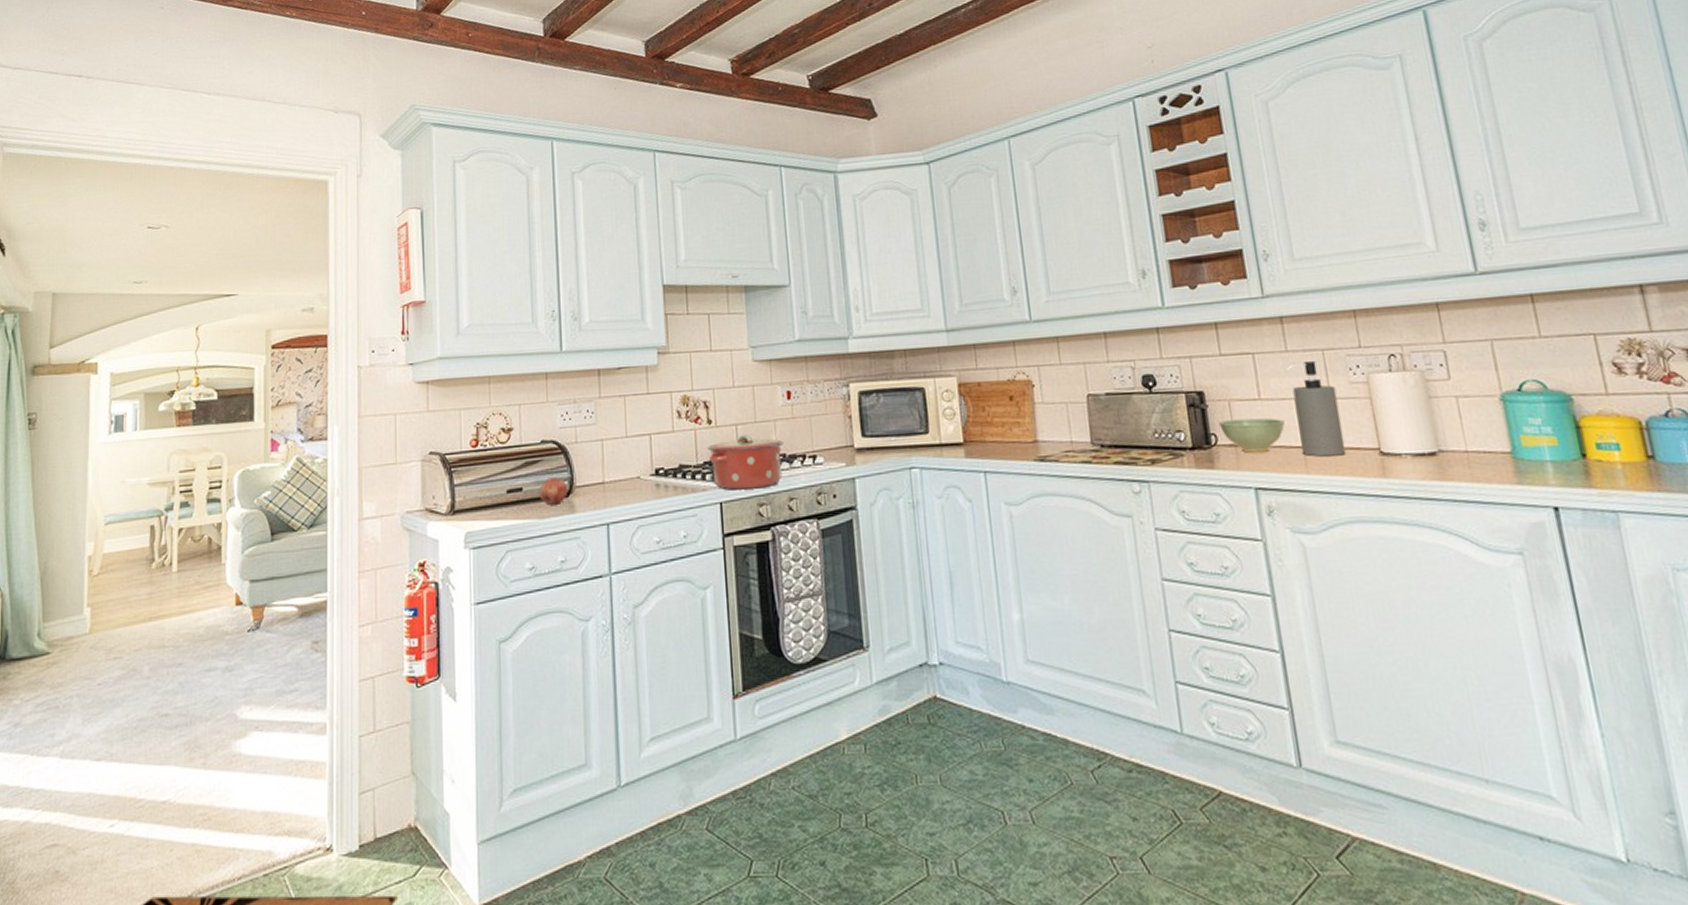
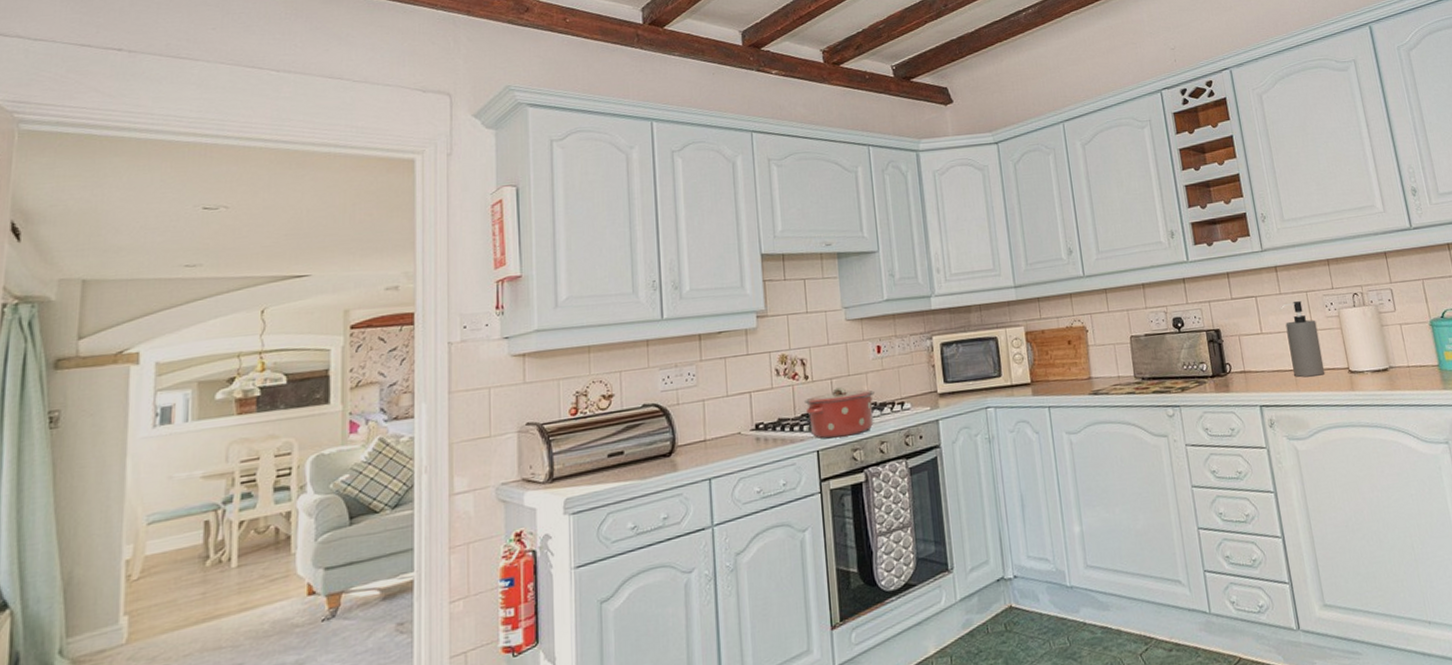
fruit: present [539,477,568,506] -> none [641,439,670,467]
bowl: present [1219,418,1285,454] -> none [1232,348,1281,378]

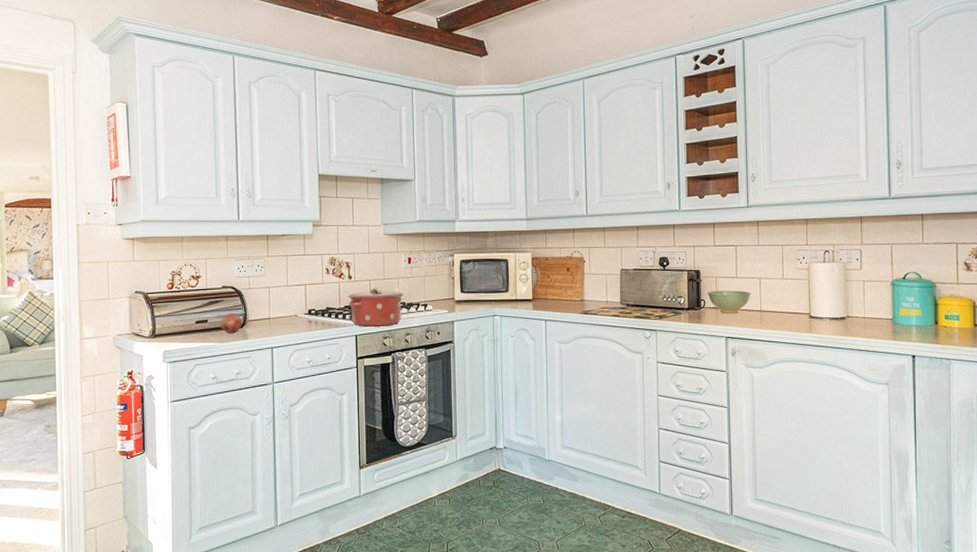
fruit: none [641,439,670,467] -> present [220,313,242,334]
bowl: none [1232,348,1281,378] -> present [708,290,751,314]
soap dispenser: present [1280,301,1325,378] -> none [756,253,788,319]

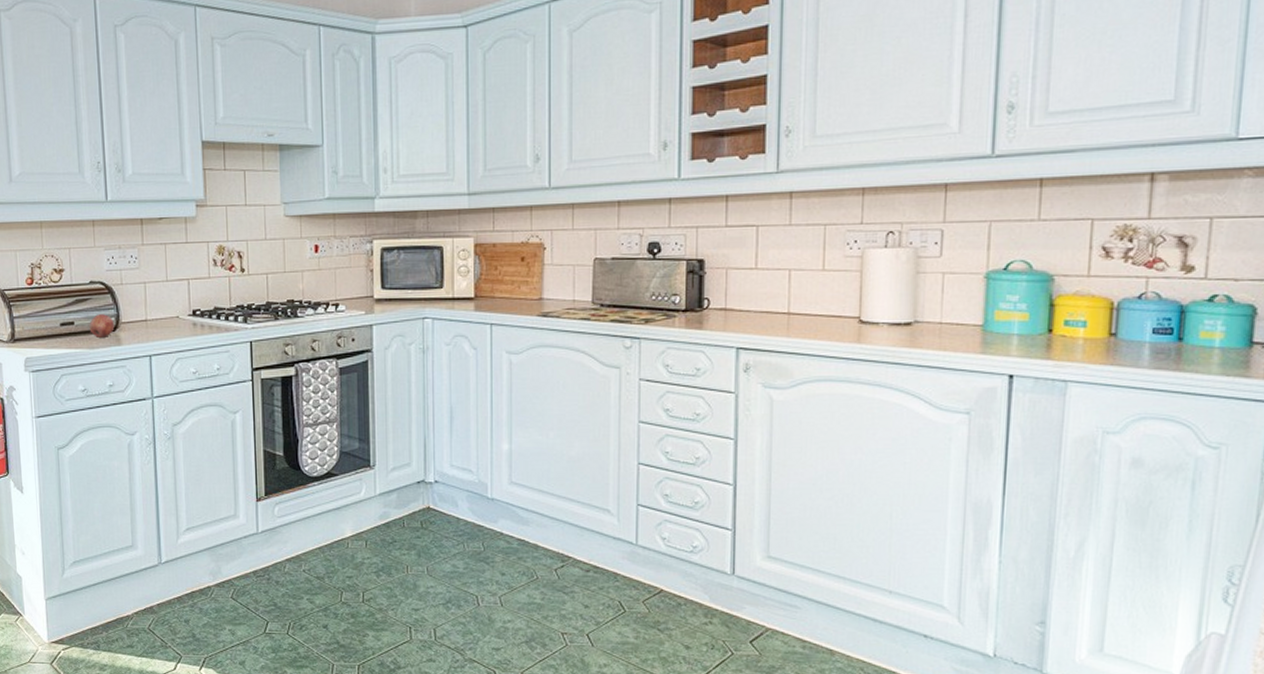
casserole: present [348,287,404,327] -> none [240,282,309,331]
bowl: present [708,290,751,314] -> none [714,286,775,318]

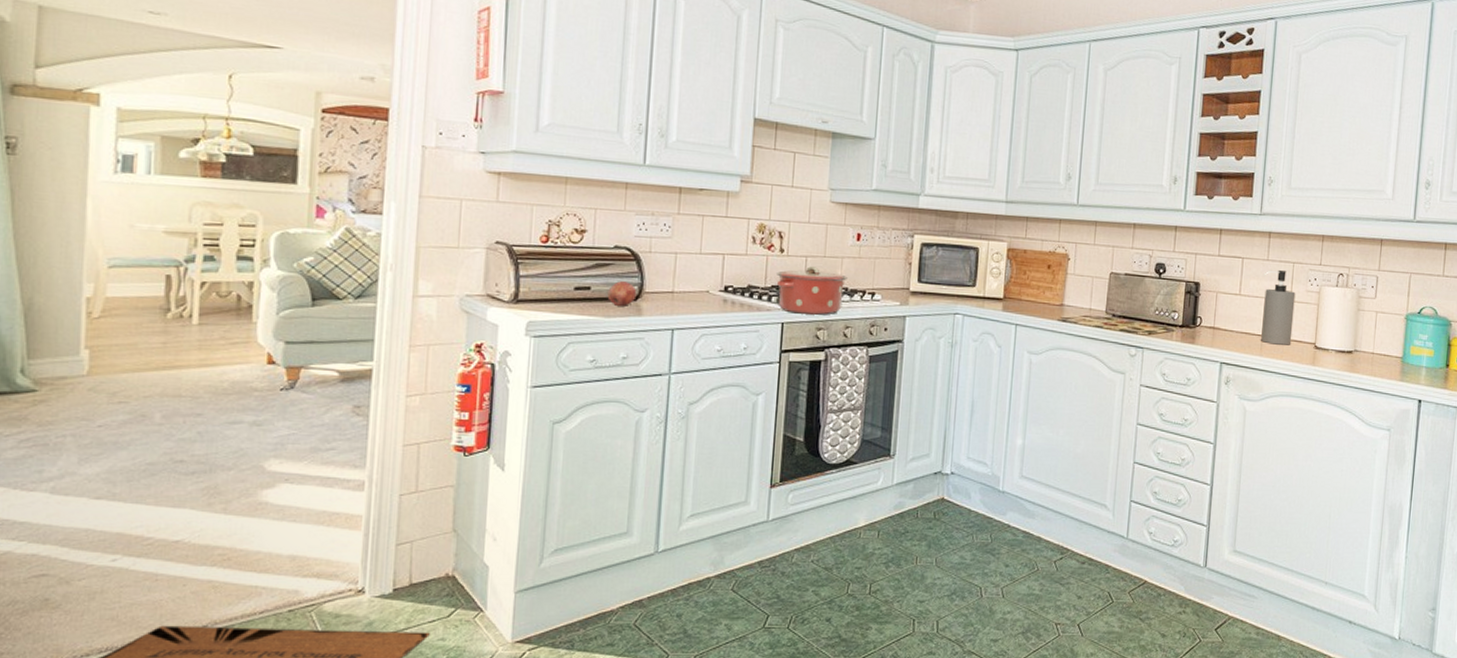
casserole: none [240,282,309,331] -> present [776,265,847,315]
soap dispenser: none [786,235,830,324] -> present [1261,270,1296,346]

